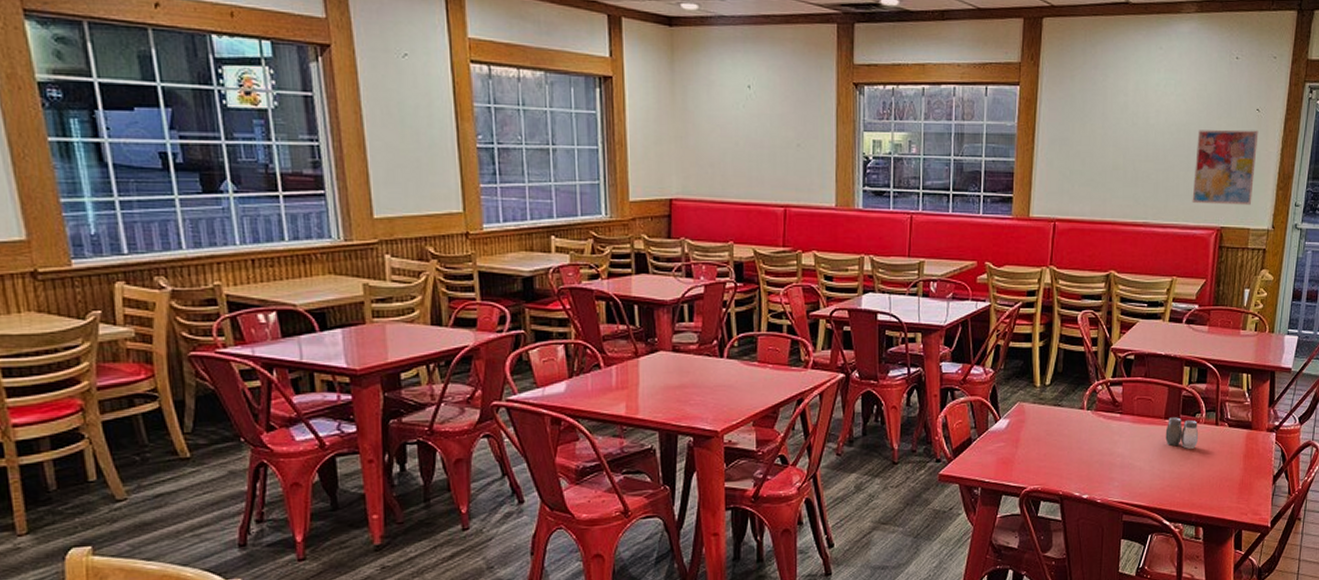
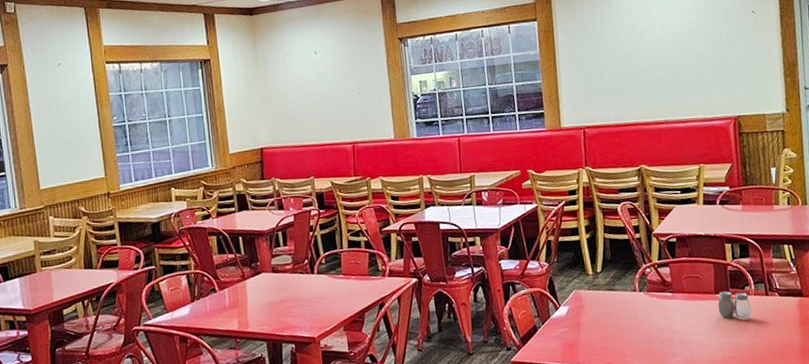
wall art: present [1192,129,1259,205] -> none [701,29,763,98]

